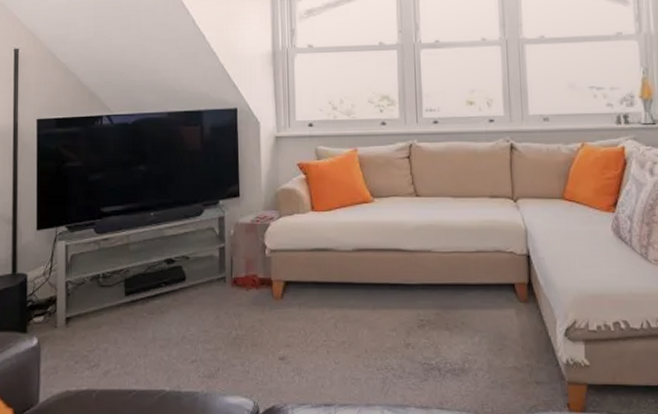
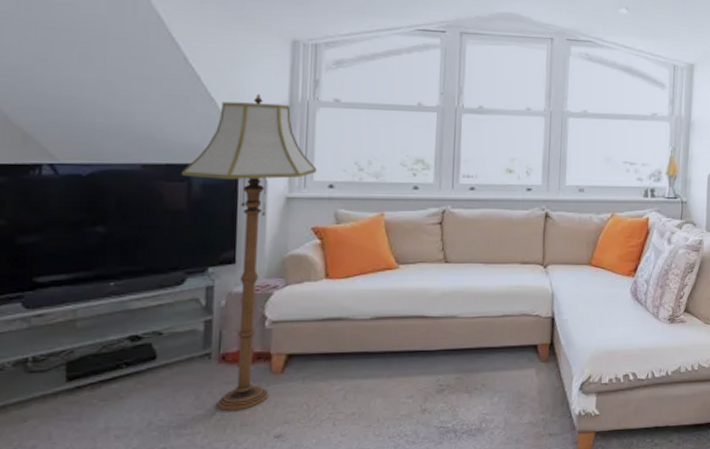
floor lamp: none [196,46,298,332] -> present [182,94,317,412]

